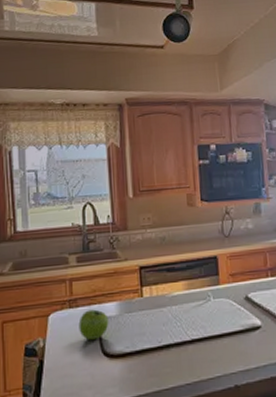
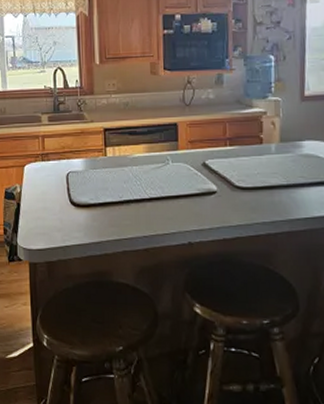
fruit: present [78,309,109,340] -> none [50,164,76,190]

